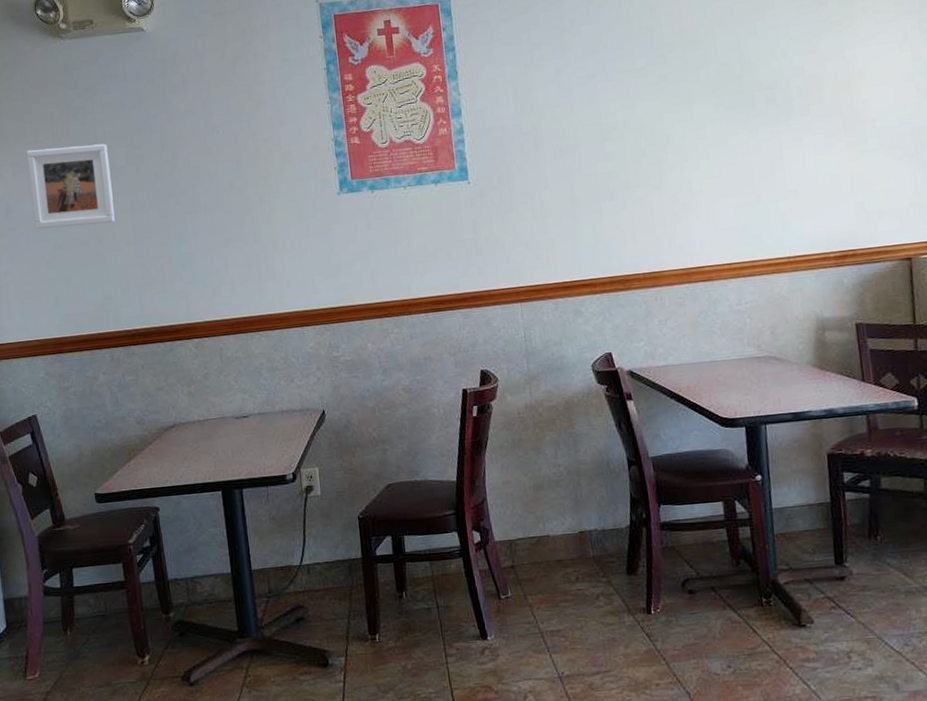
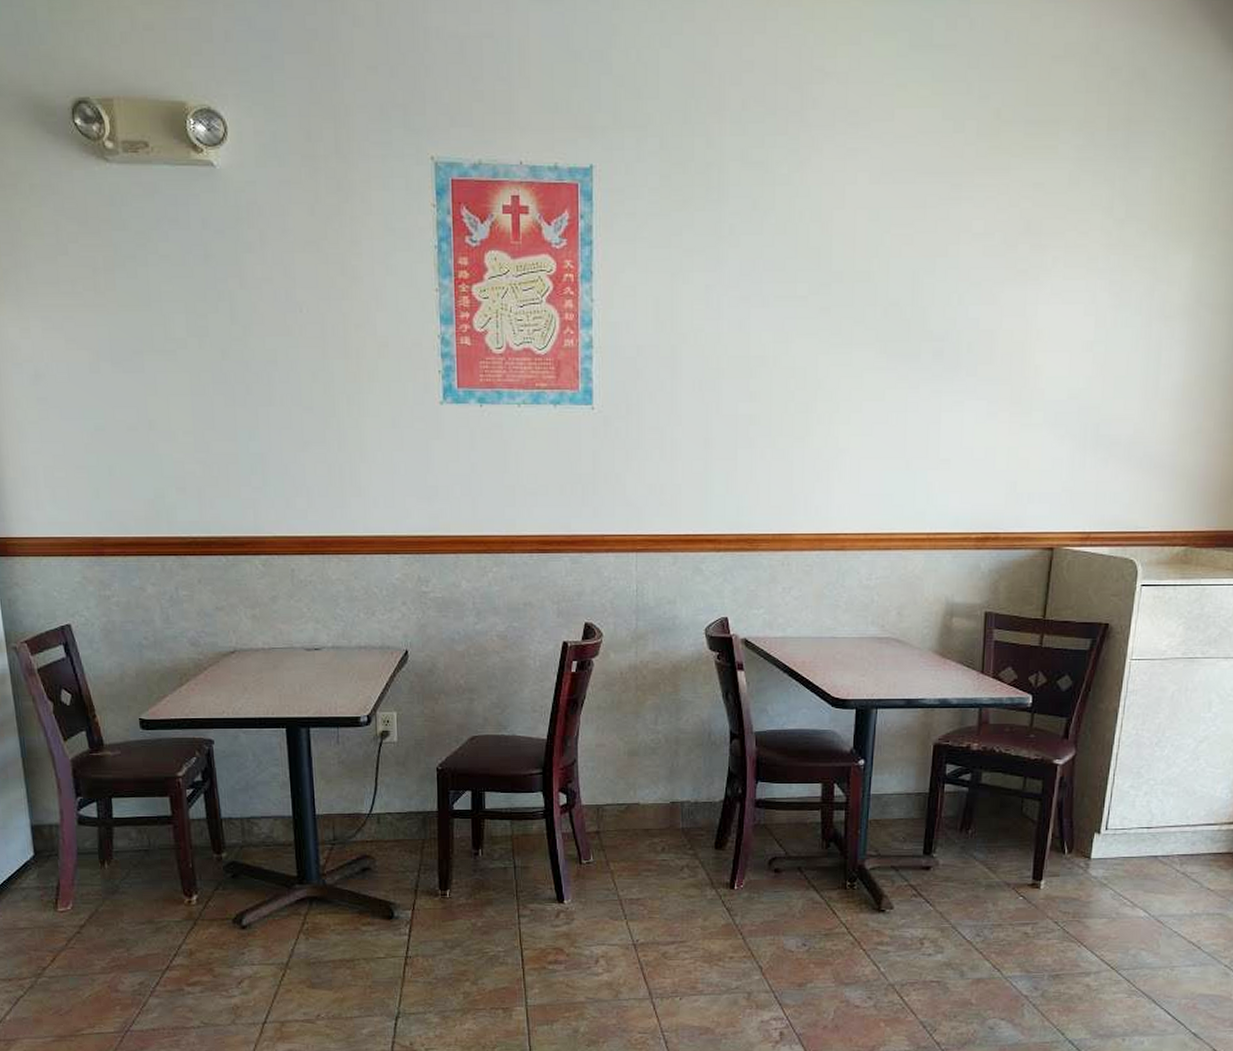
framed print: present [26,143,115,230] -> none [60,302,171,406]

